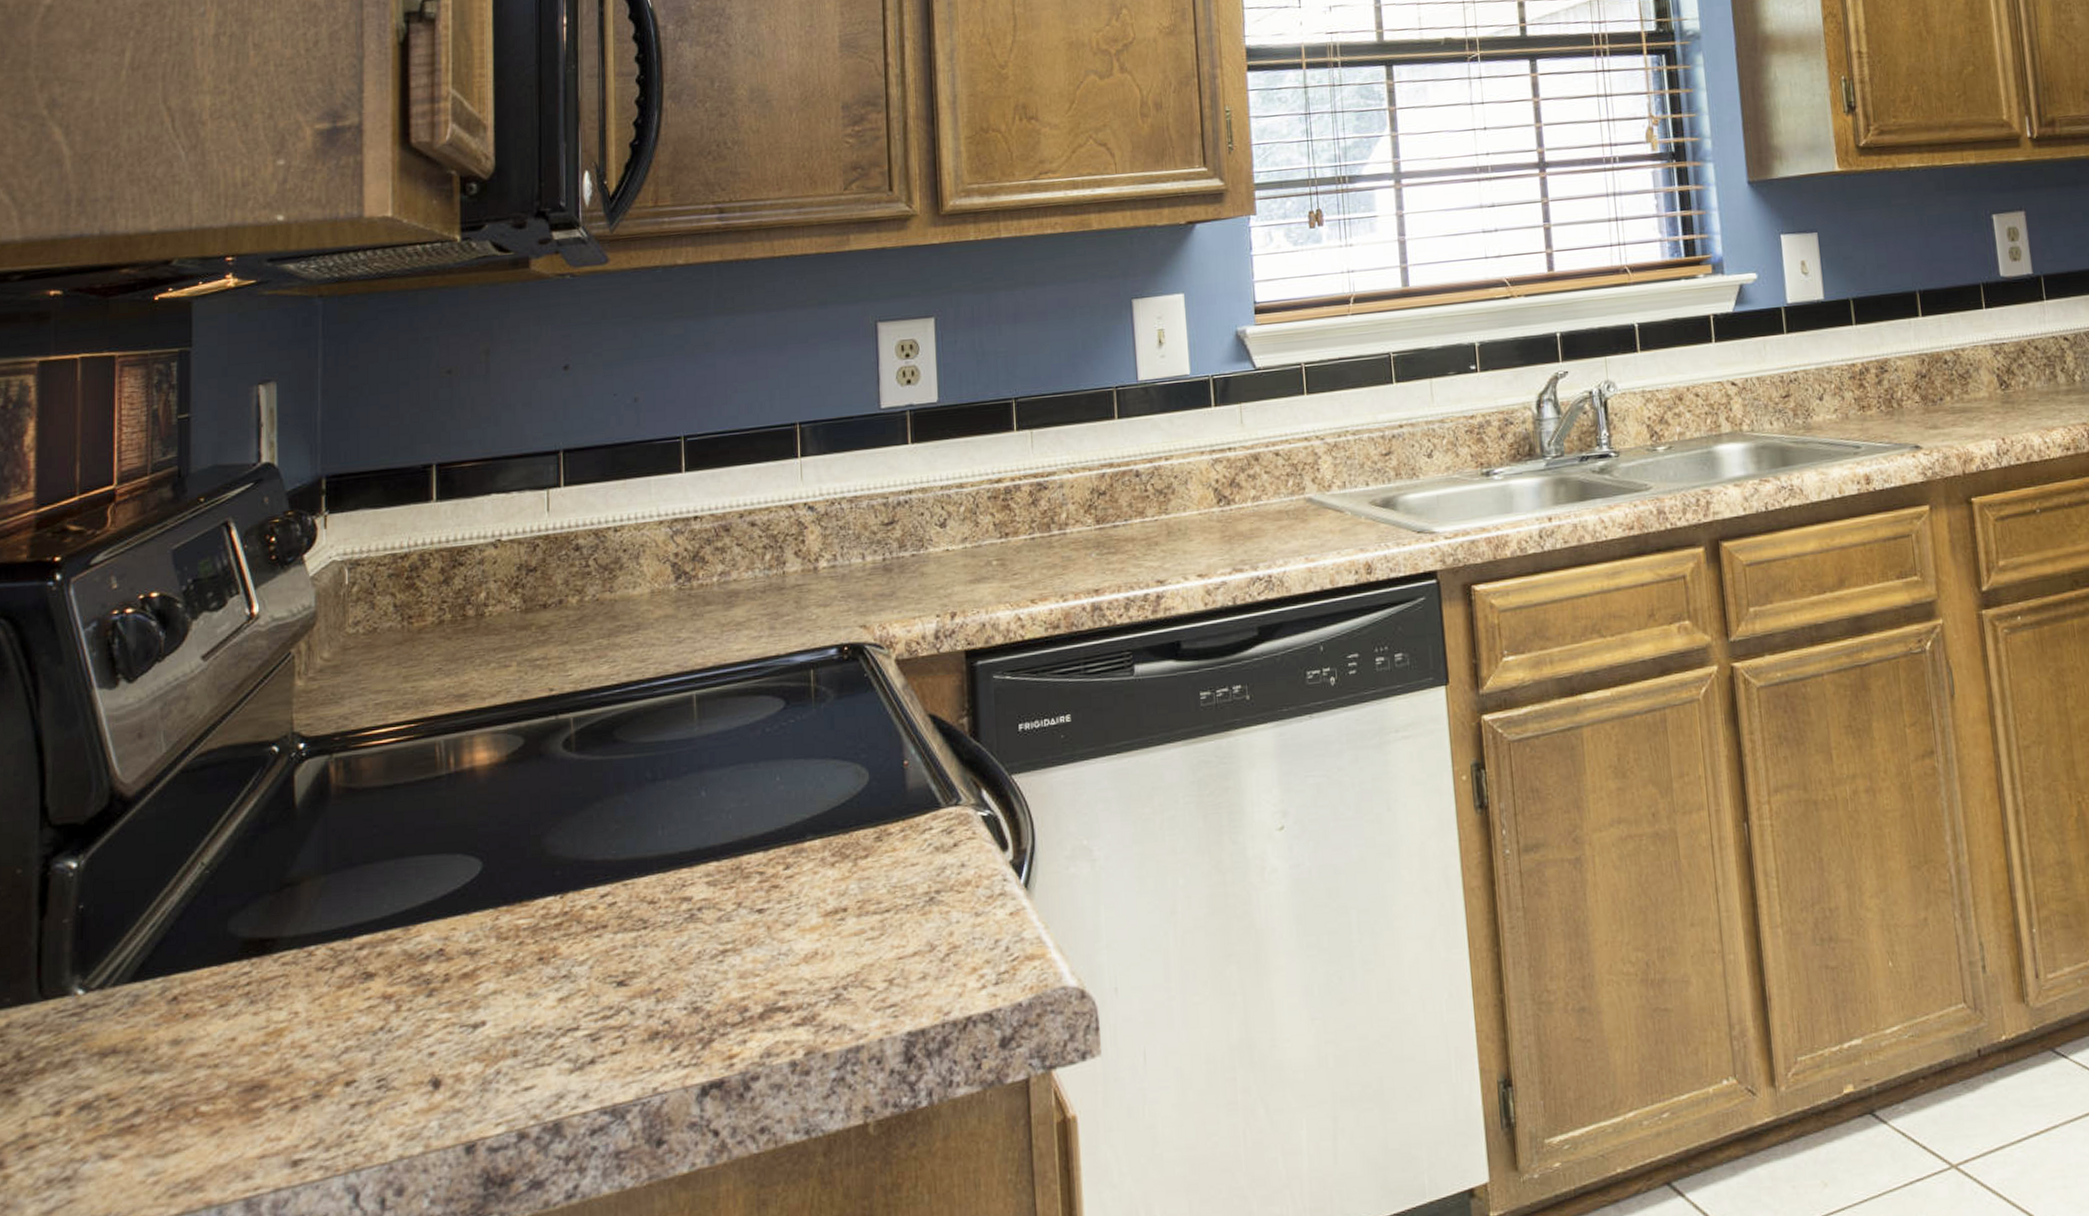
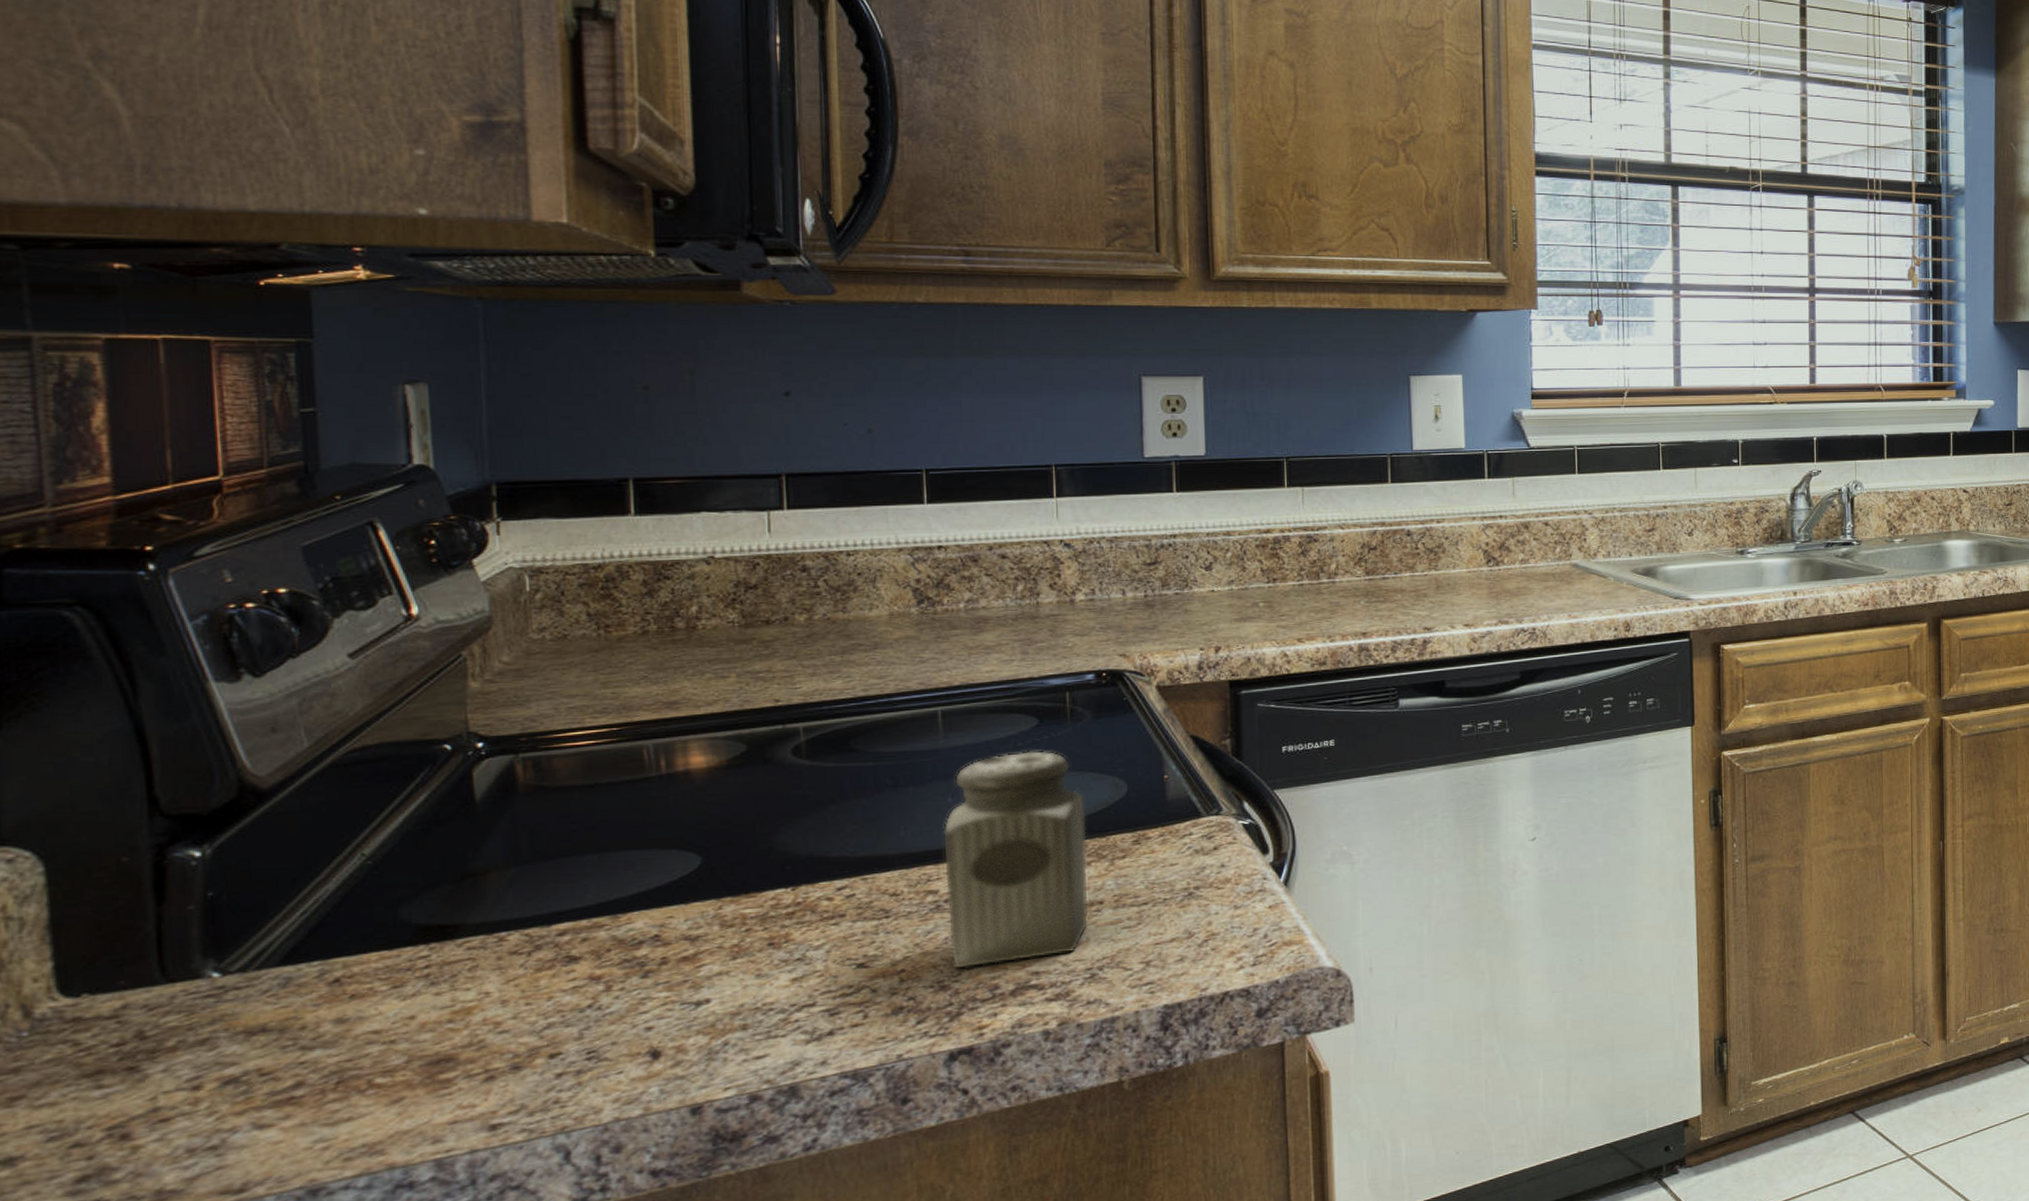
salt shaker: none [696,735,834,987] -> present [942,750,1089,968]

